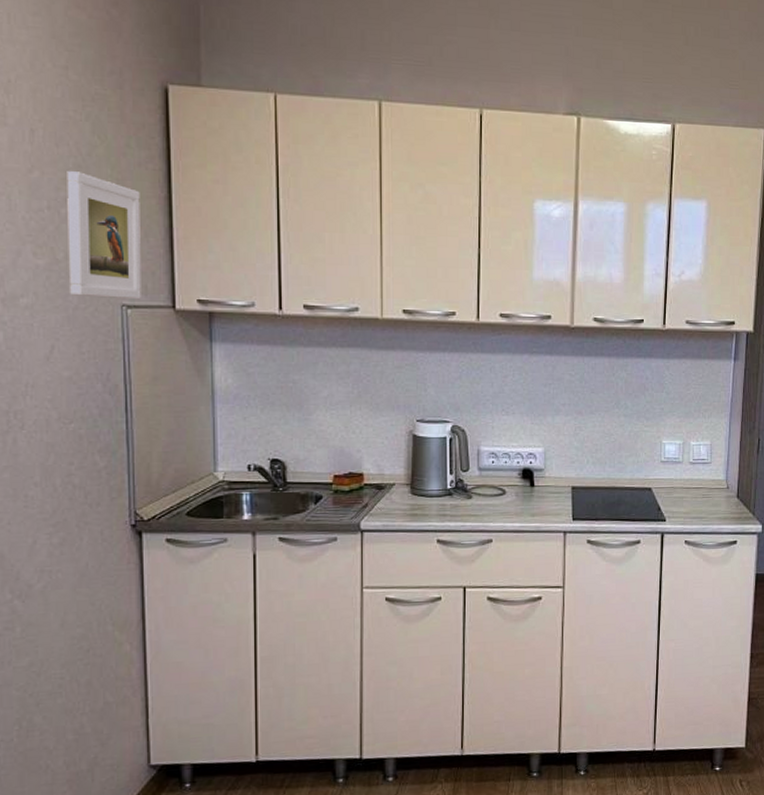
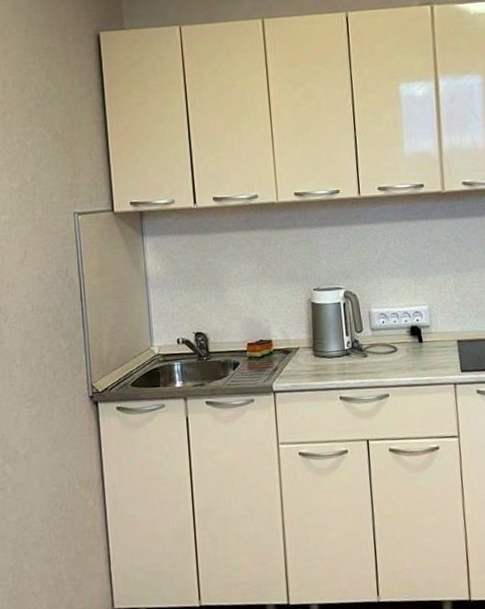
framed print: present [67,171,141,300] -> none [30,110,88,210]

